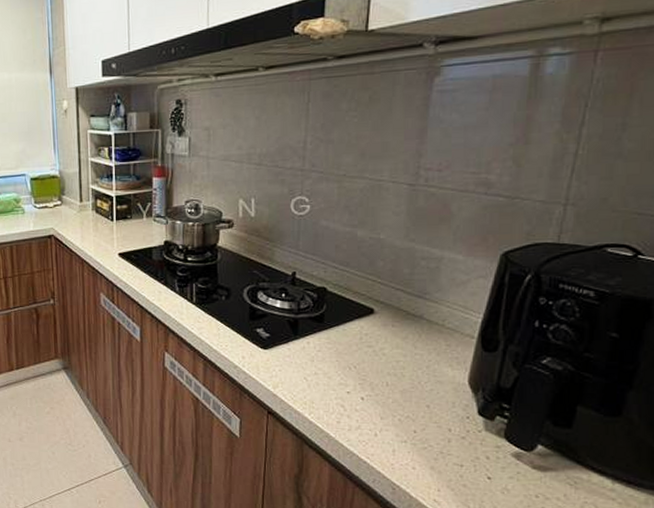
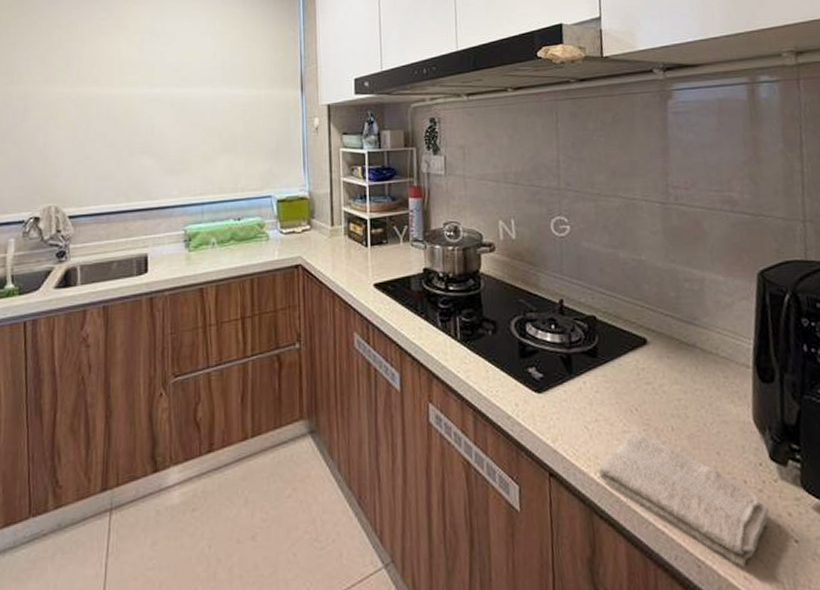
washcloth: none [312,385,468,493] -> present [598,432,770,567]

